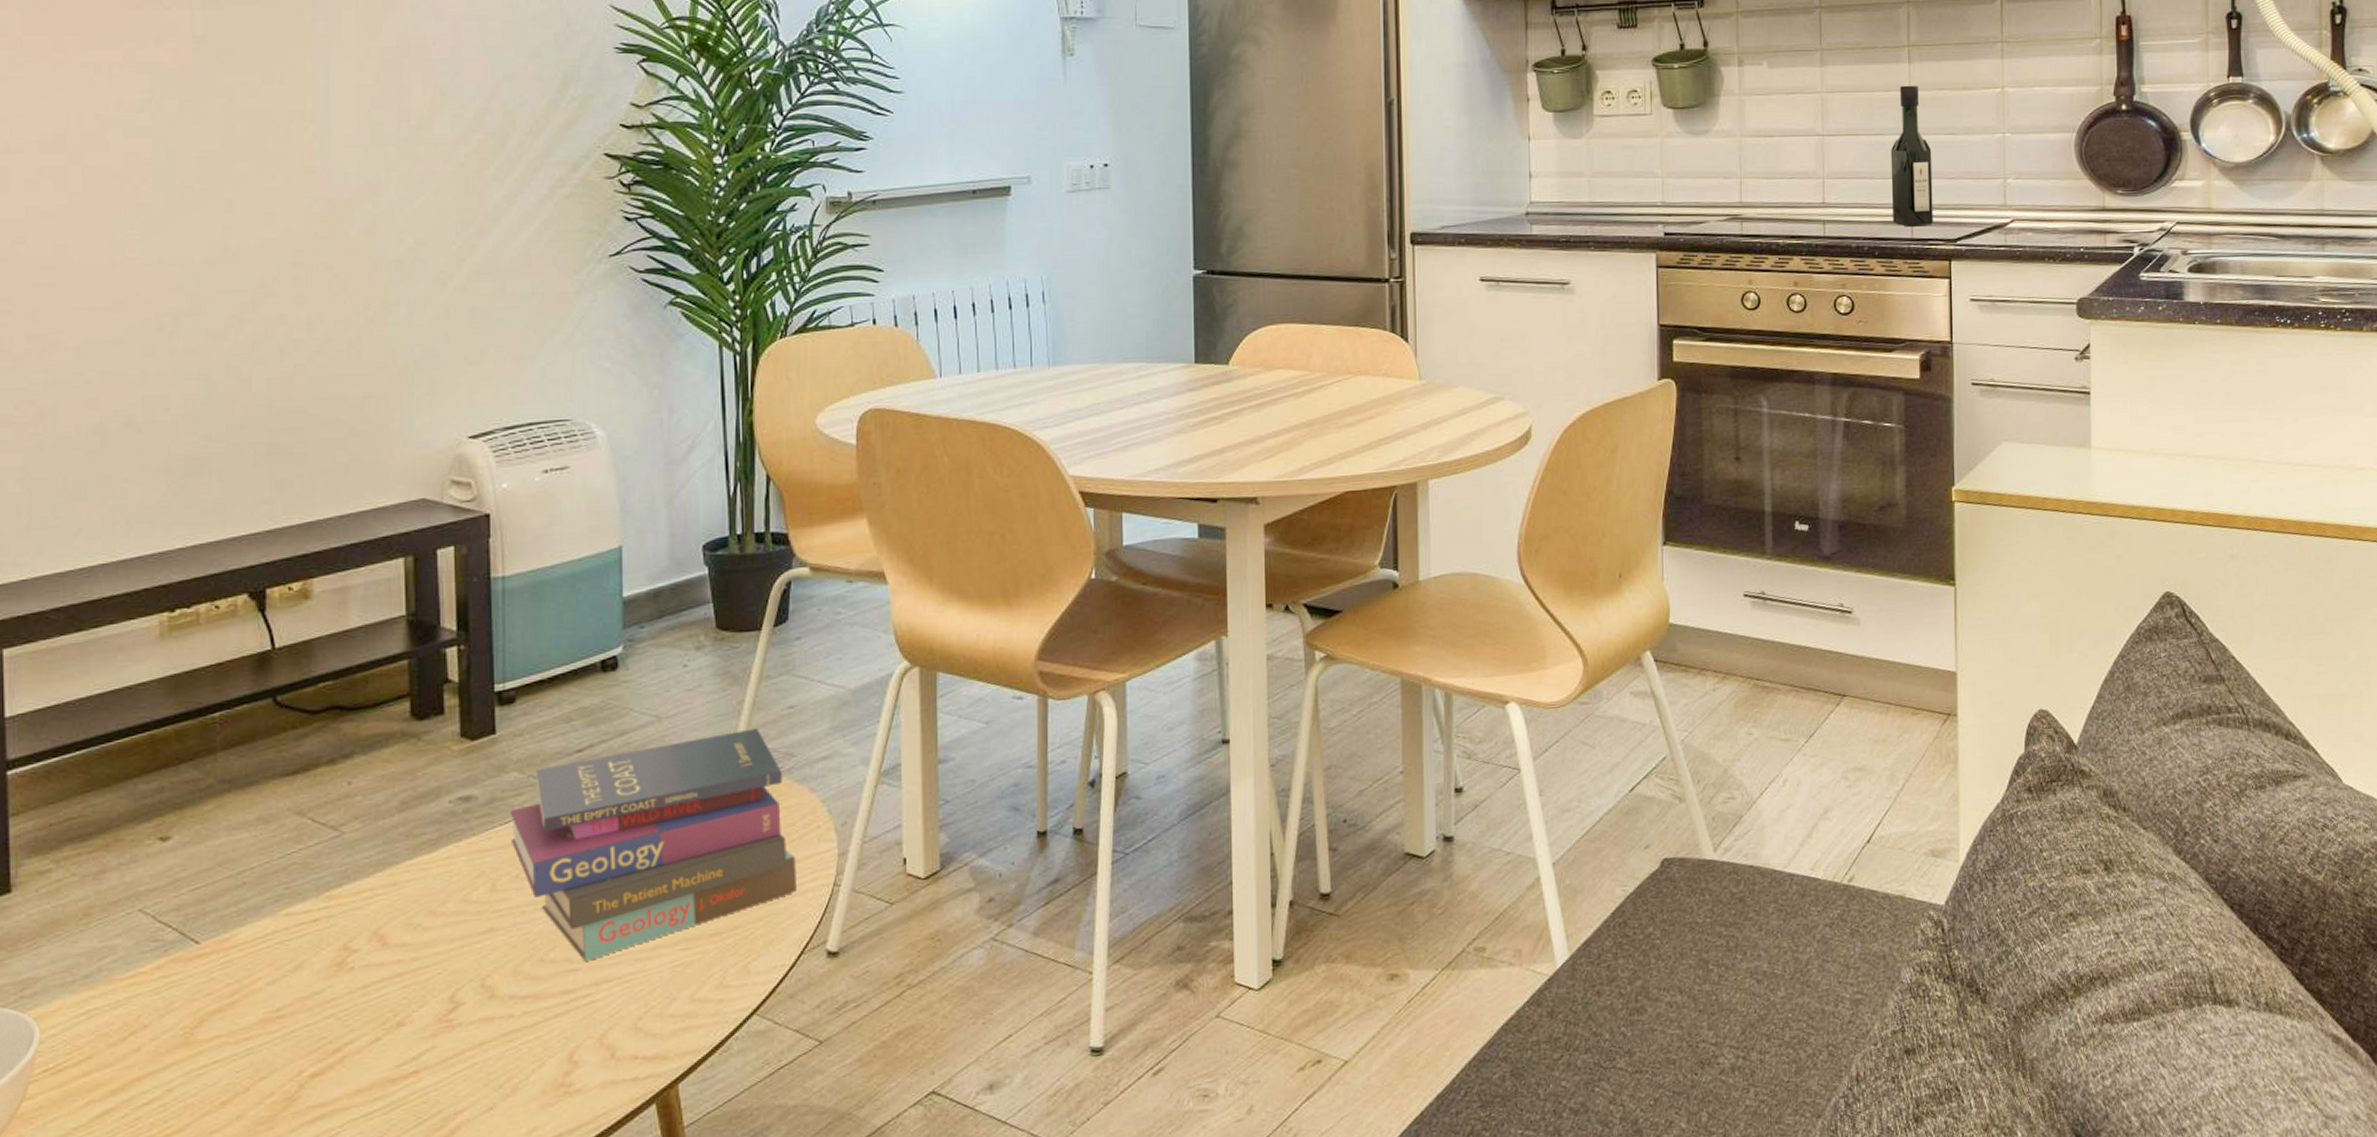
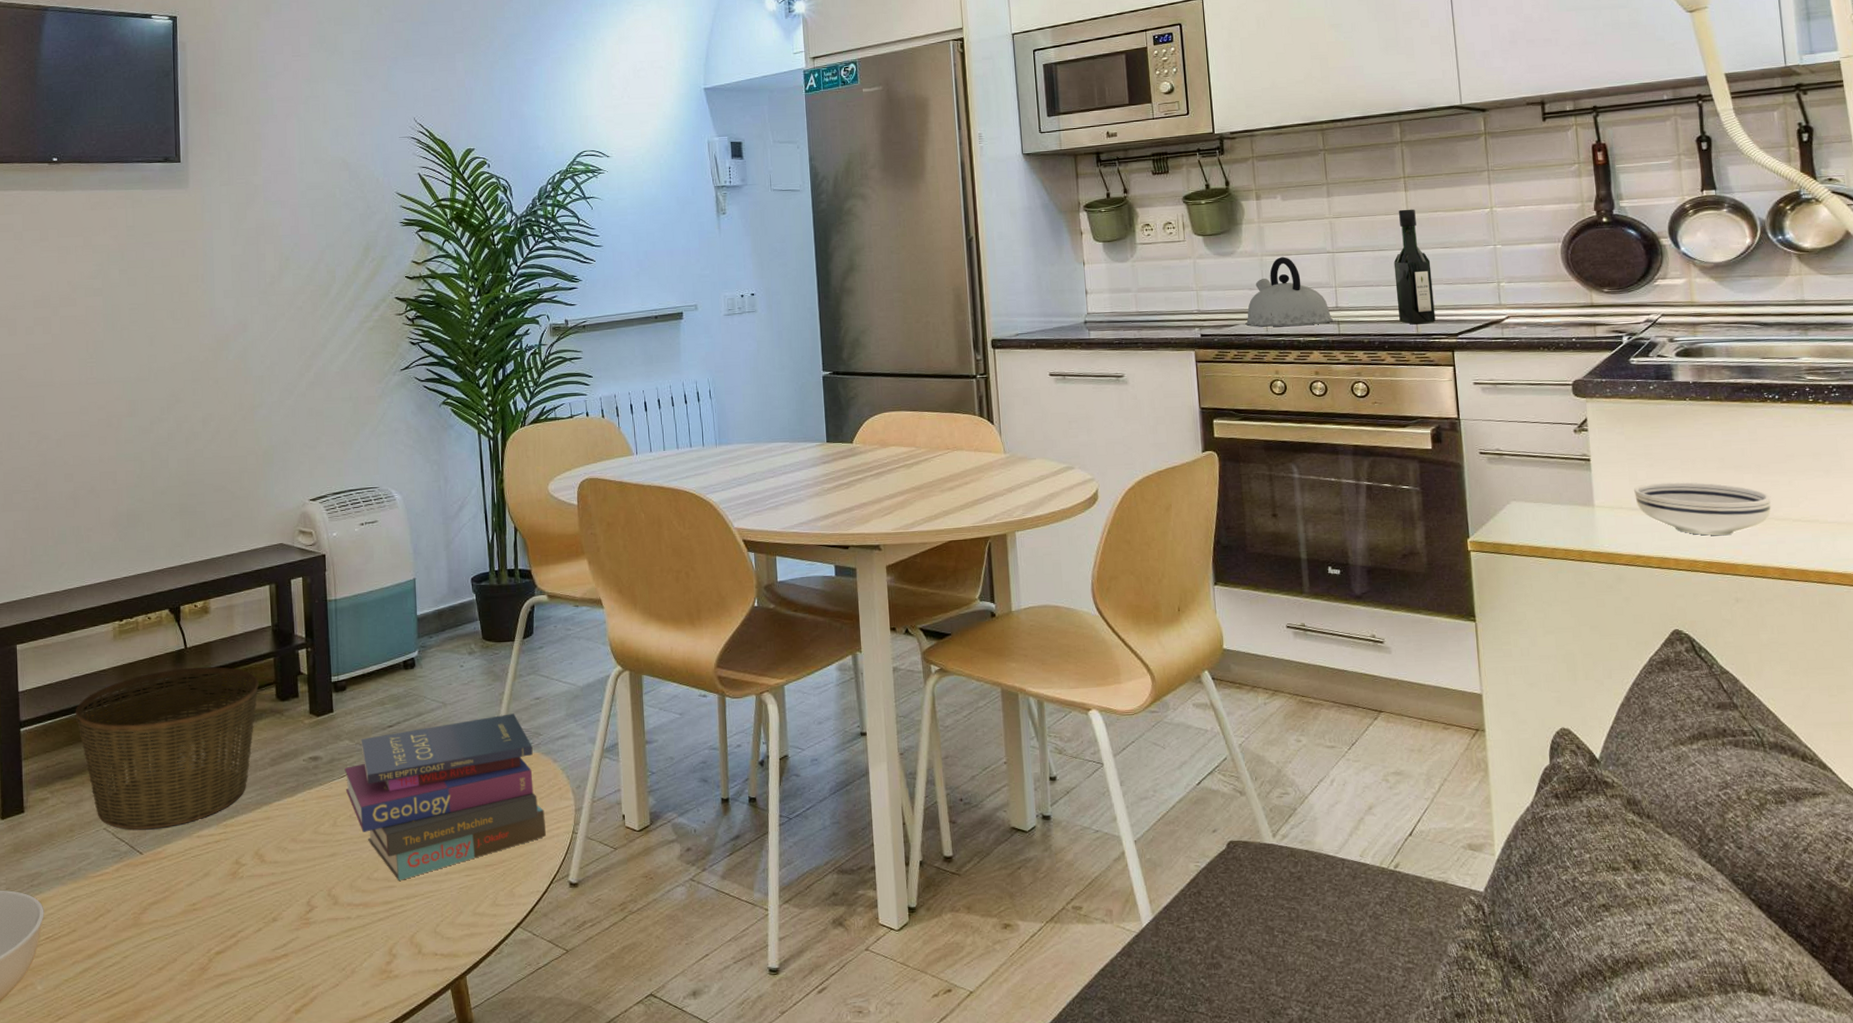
basket: none [96,674,385,911] -> present [75,666,259,830]
kettle: none [1717,139,1819,225] -> present [1245,257,1334,327]
bowl: none [2133,419,2275,483] -> present [1633,482,1771,536]

